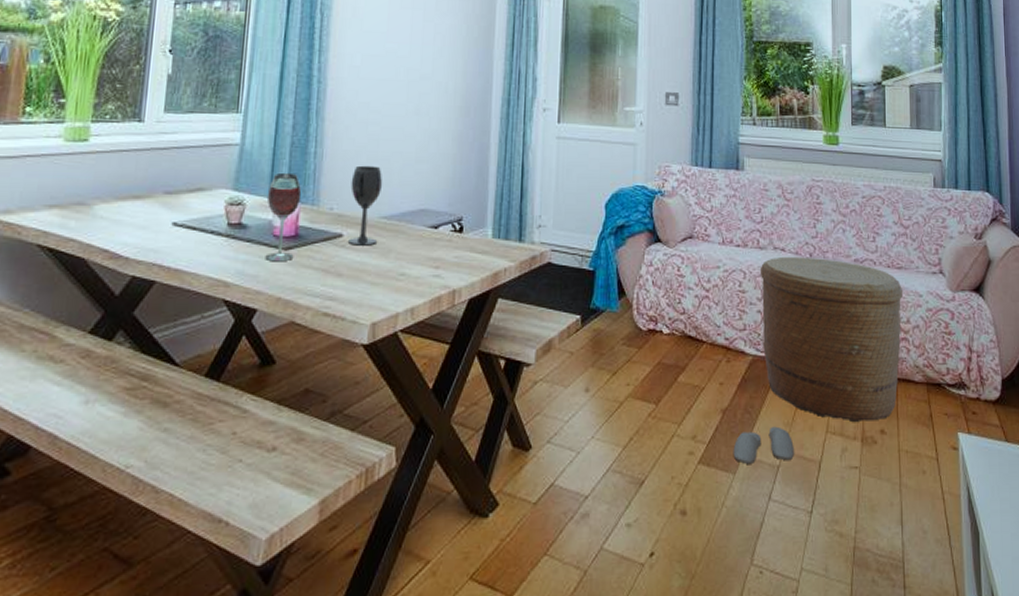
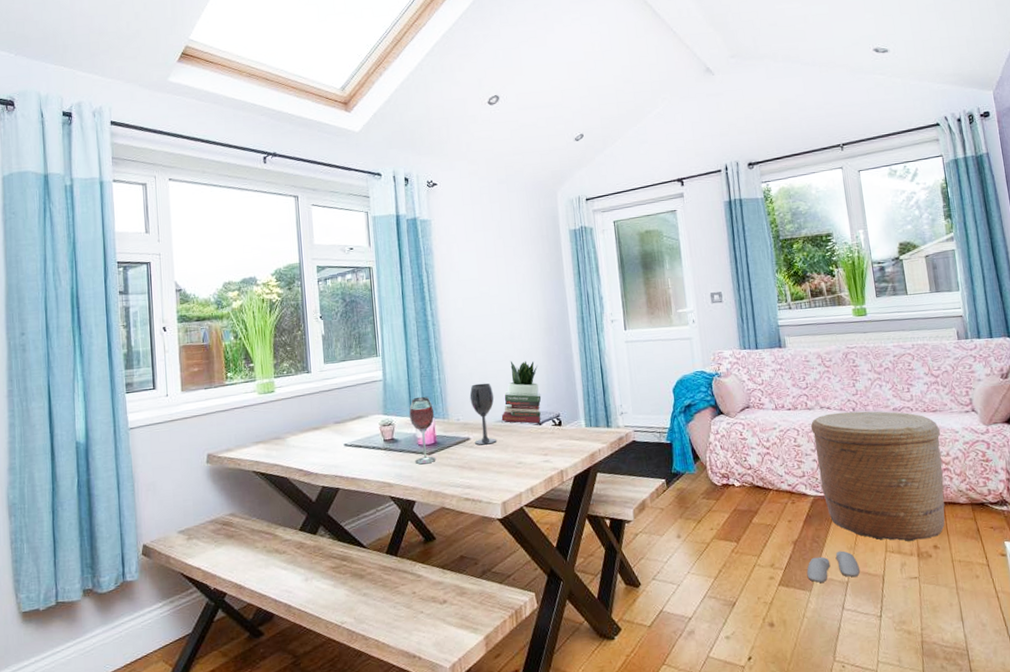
books: none [387,182,443,227] -> present [501,392,542,424]
planter: none [394,143,445,213] -> present [505,361,541,413]

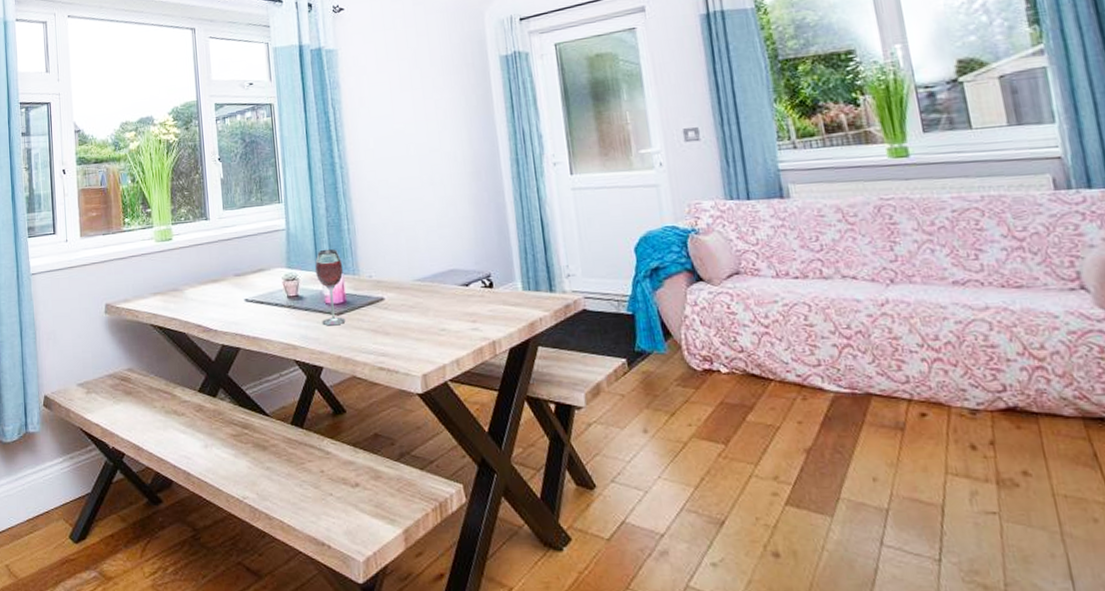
wine glass: present [469,383,496,445] -> none [383,235,415,307]
books: present [501,392,542,424] -> none [420,246,468,285]
planter: present [505,361,541,413] -> none [425,210,467,272]
slippers: present [806,550,860,583] -> none [825,467,906,506]
basket: present [810,411,945,541] -> none [827,283,1040,462]

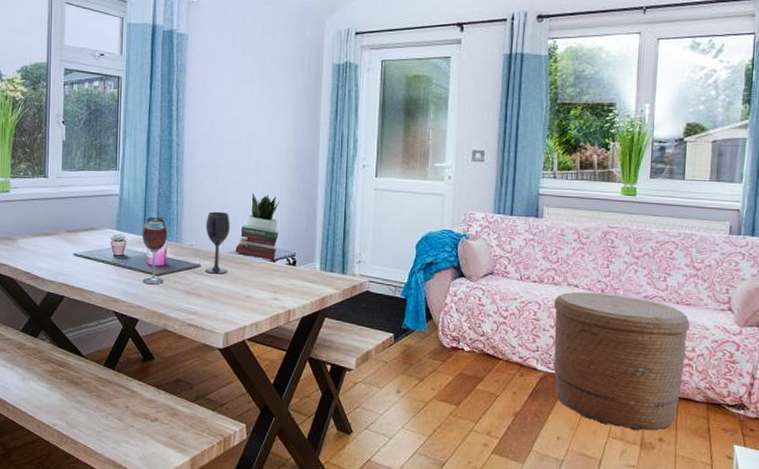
wine glass: none [383,235,415,307] -> present [204,211,231,274]
books: none [420,246,468,285] -> present [235,225,279,261]
planter: none [425,210,467,272] -> present [240,193,280,250]
basket: none [827,283,1040,462] -> present [553,291,690,431]

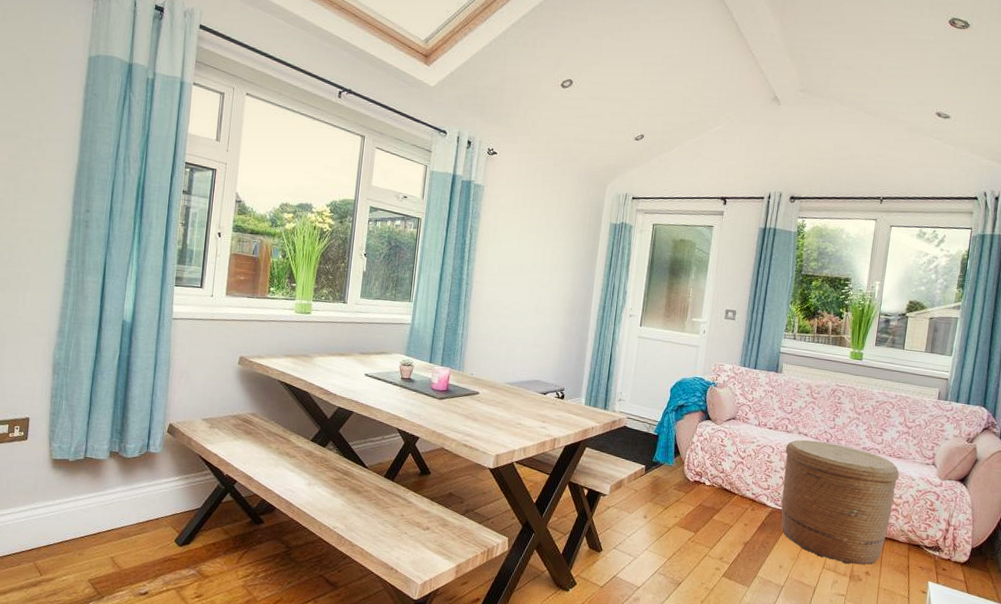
wineglass: present [141,216,168,285] -> none [426,346,452,407]
wine glass: present [204,211,231,274] -> none [482,345,509,402]
books: present [235,225,279,261] -> none [510,359,552,393]
planter: present [240,193,280,250] -> none [516,332,555,384]

